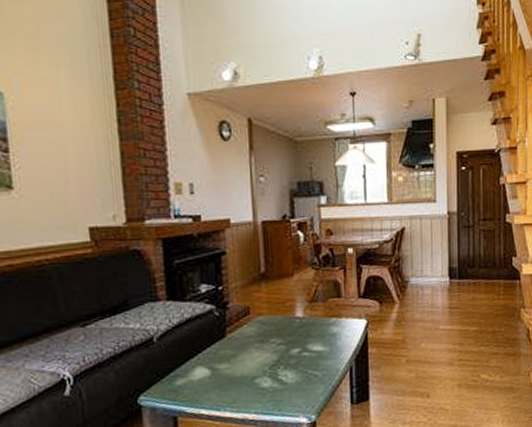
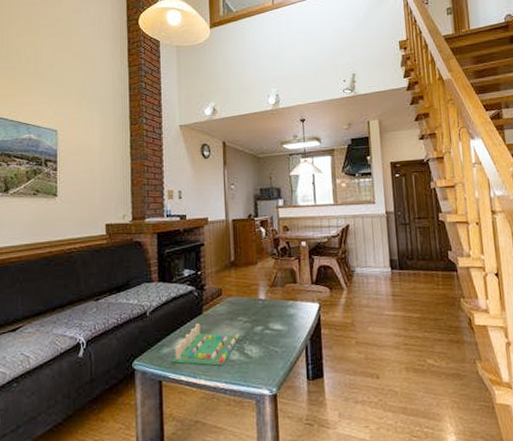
board game: none [188,348,273,396] -> present [171,323,240,366]

